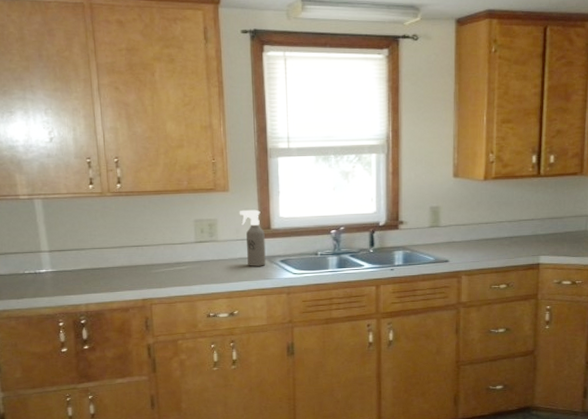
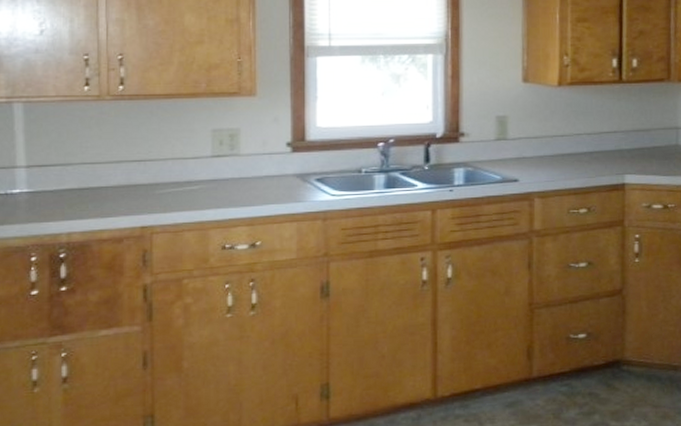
spray bottle: present [240,209,266,266] -> none [268,117,298,186]

